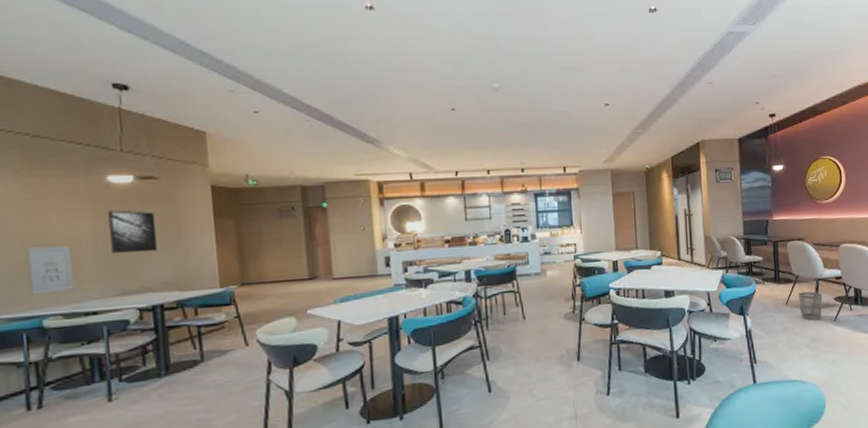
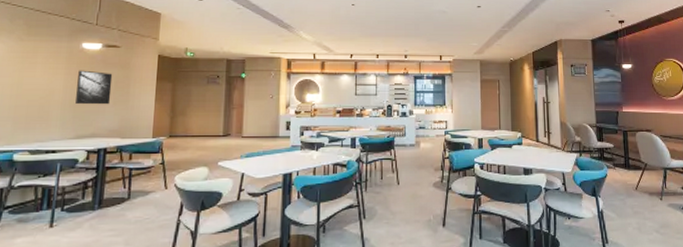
wall art: present [25,245,74,295] -> none [8,95,45,133]
wastebasket: present [798,291,823,321] -> none [647,179,671,207]

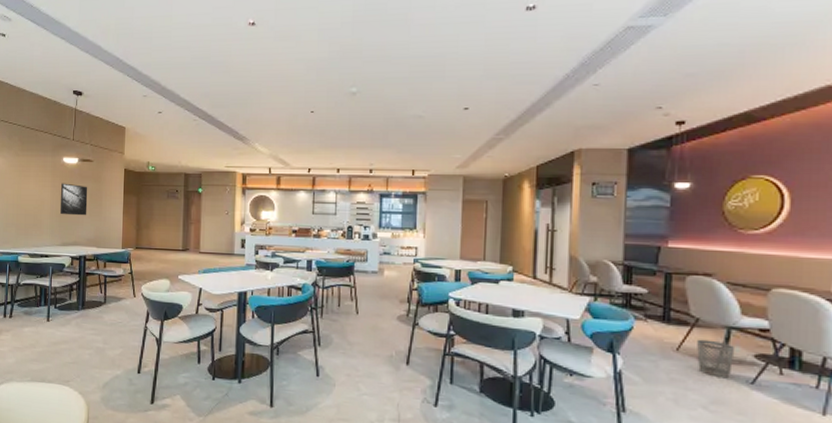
wastebasket: none [647,179,671,207] -> present [696,339,736,379]

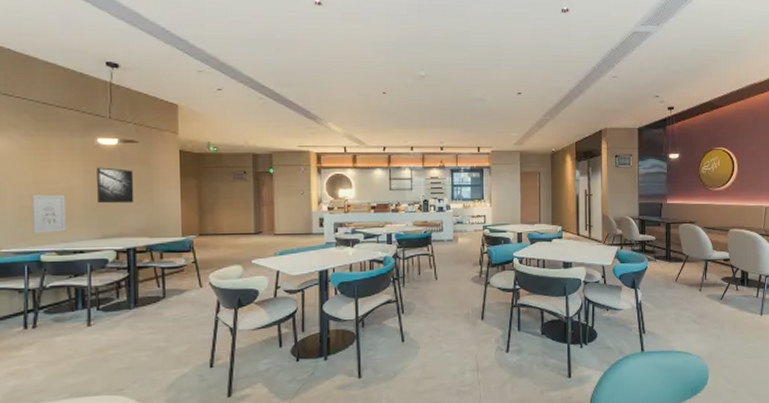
wall art: none [14,205,38,238] -> present [31,194,66,233]
wastebasket: present [696,339,736,379] -> none [687,271,711,298]

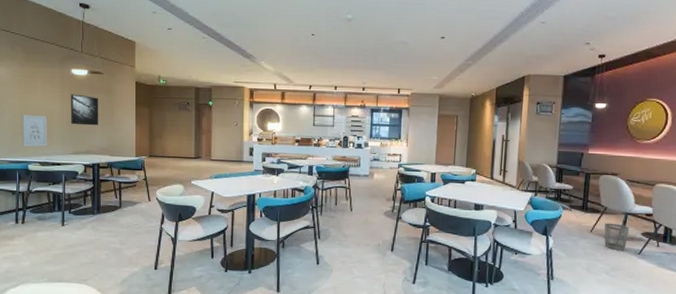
wastebasket: none [687,271,711,298] -> present [604,223,630,251]

